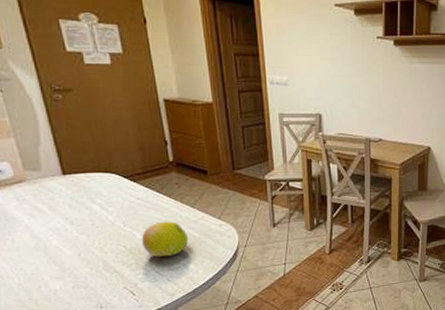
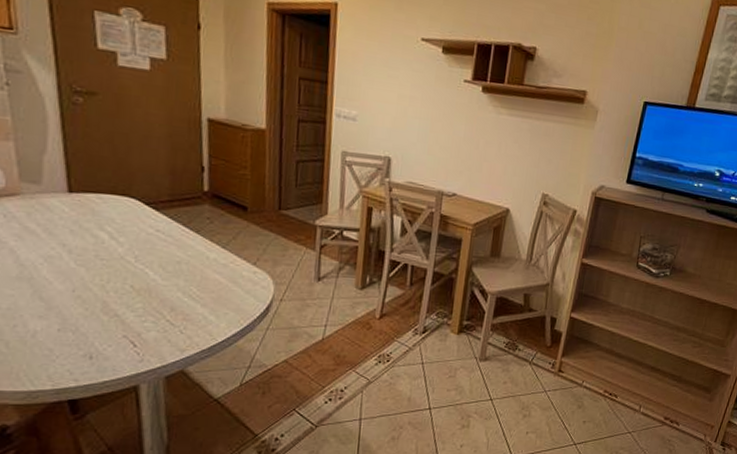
fruit: present [141,221,189,257] -> none [154,261,214,303]

